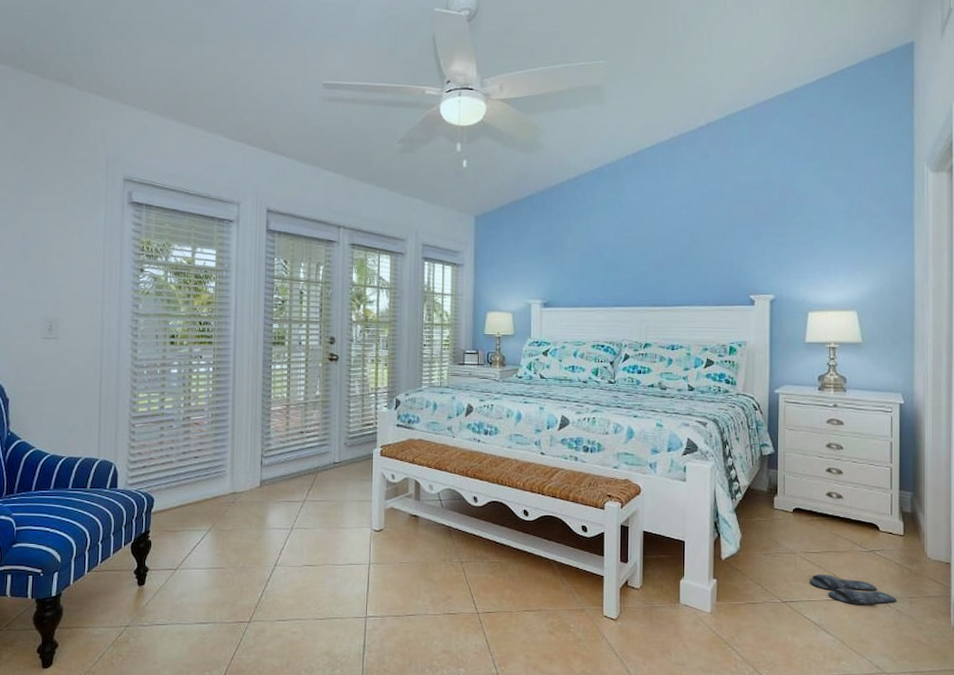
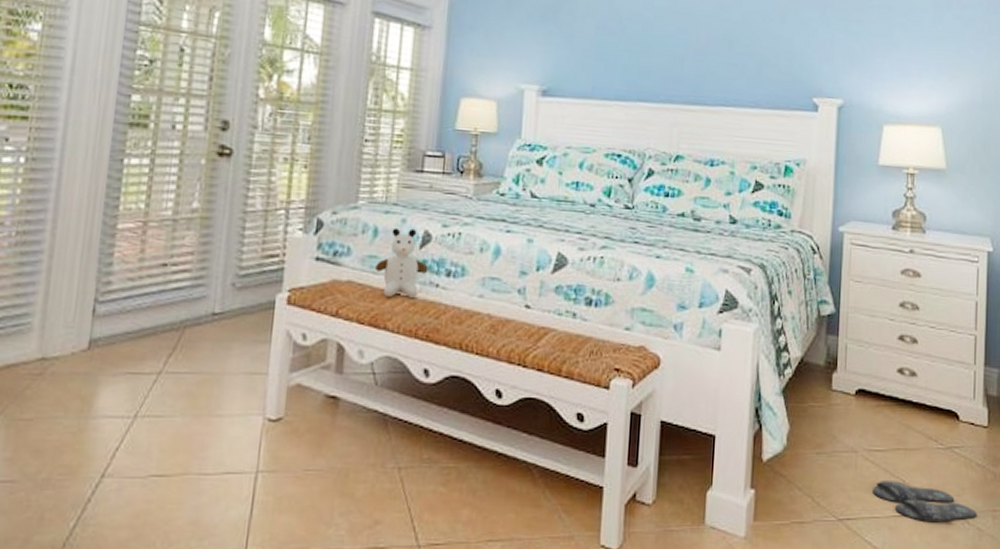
stuffed animal: none [436,403,472,450] -> present [374,227,428,299]

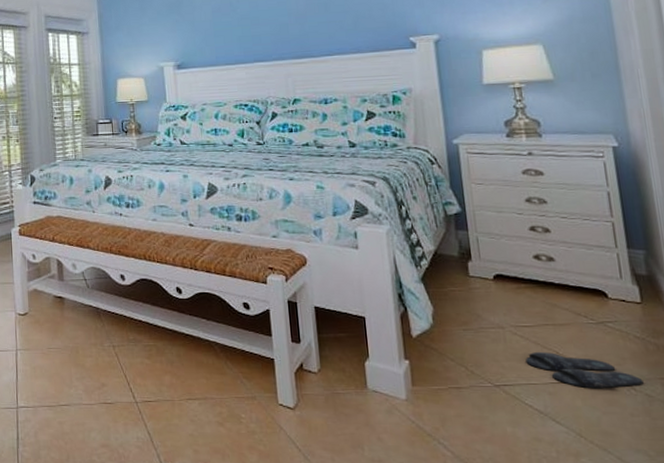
stuffed animal: present [374,227,428,299] -> none [74,176,113,226]

